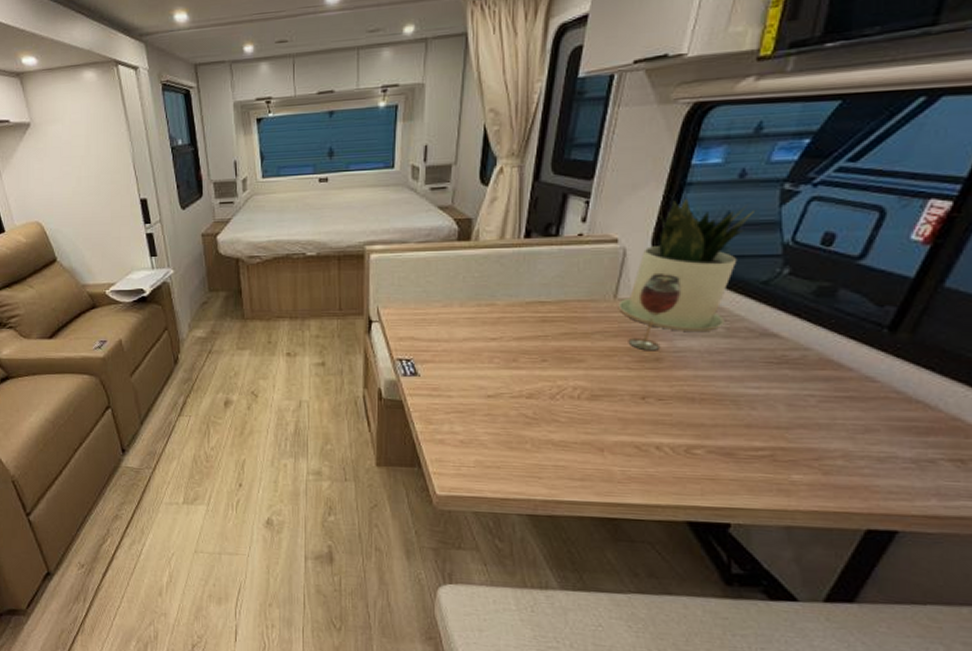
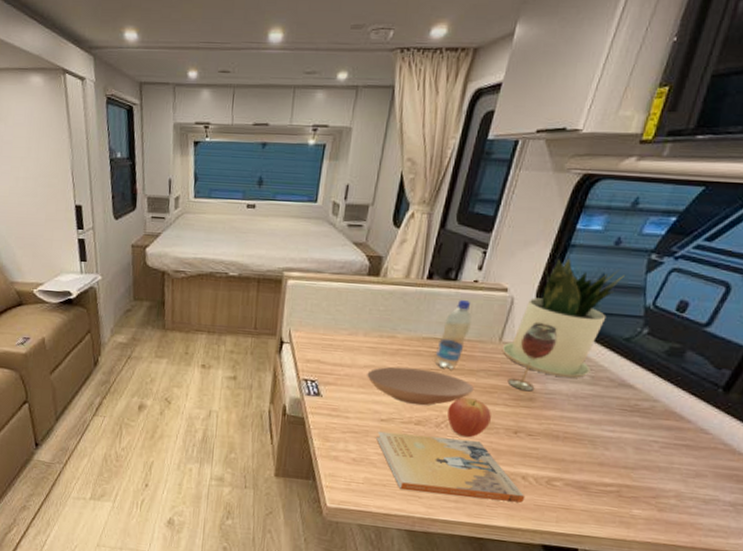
bowl: none [467,337,591,377] -> present [367,367,475,406]
book: none [484,408,662,476] -> present [376,431,526,503]
bottle: none [542,257,579,334] -> present [434,300,472,369]
fruit: none [563,363,613,408] -> present [447,397,491,438]

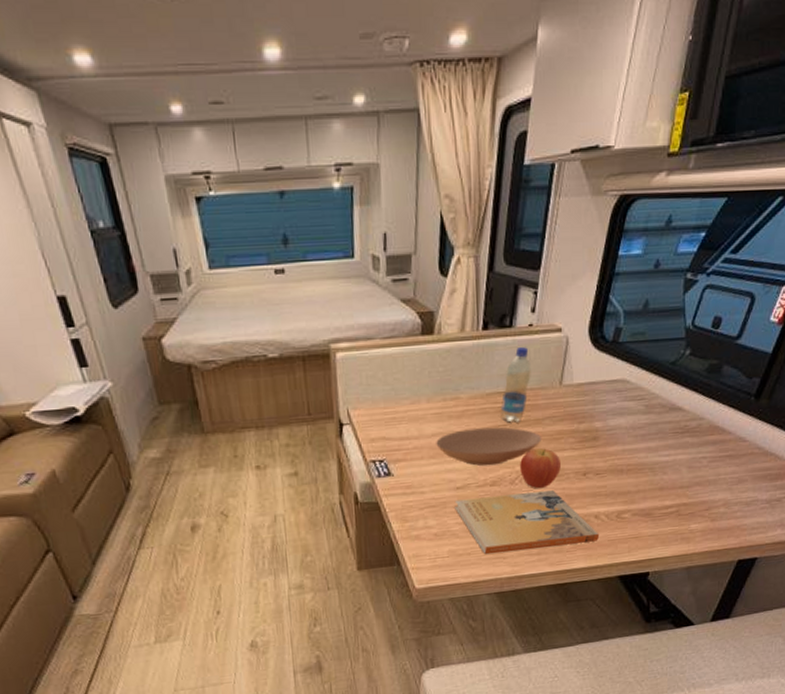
planter: present [502,258,626,379] -> none [563,288,667,412]
wineglass: present [507,323,558,392] -> none [572,359,612,432]

